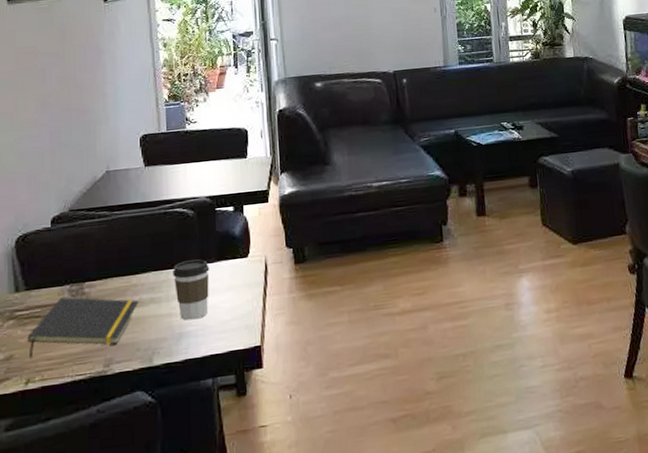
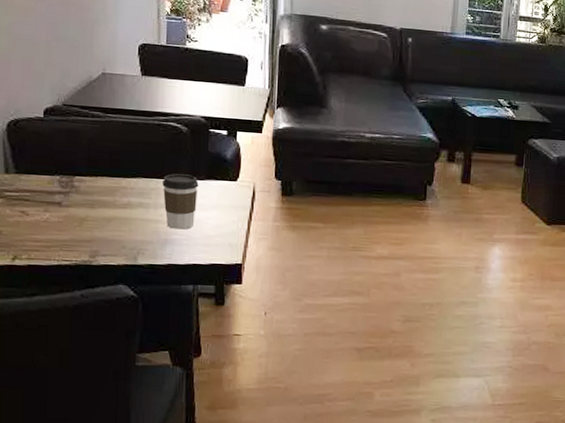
notepad: present [27,297,139,358] -> none [15,186,127,239]

